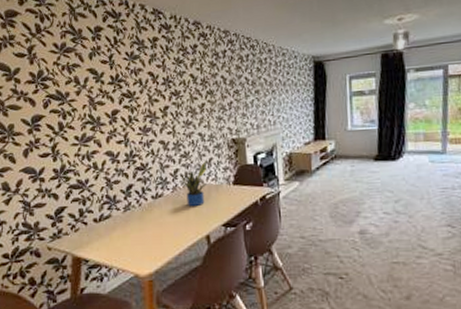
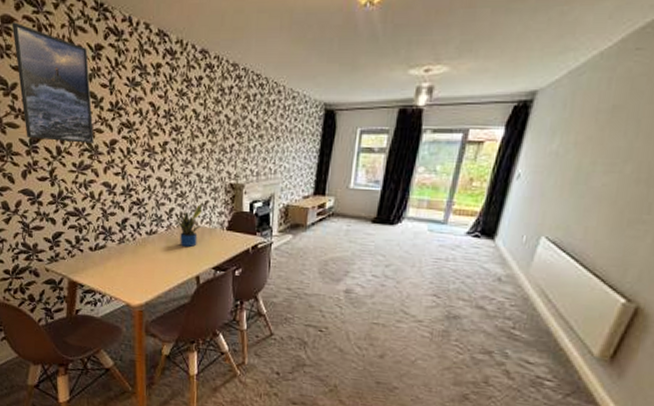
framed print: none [15,15,95,118] -> present [11,22,94,143]

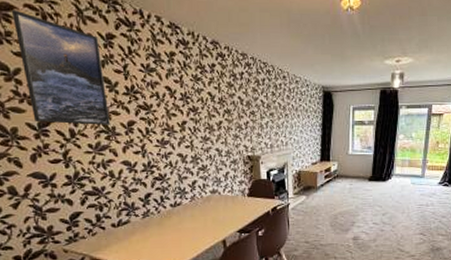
potted plant: present [175,202,203,247] -> none [199,173,224,214]

